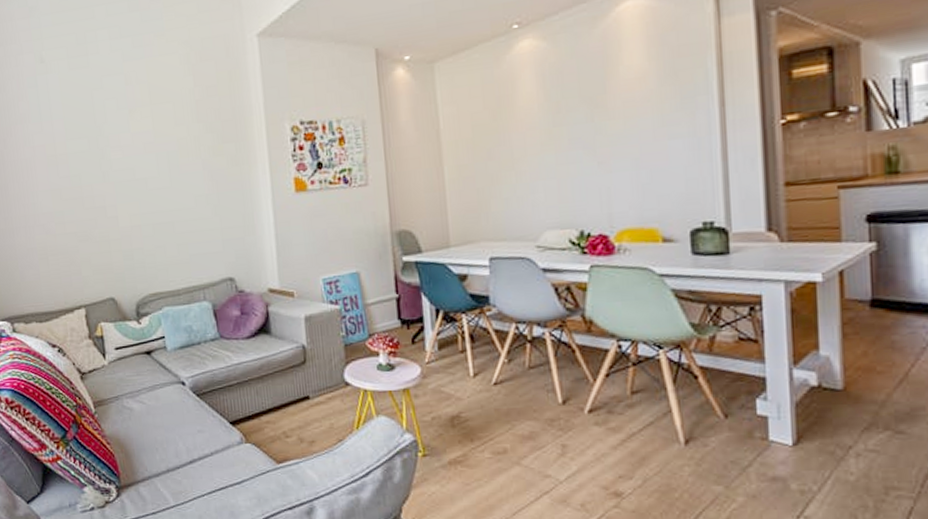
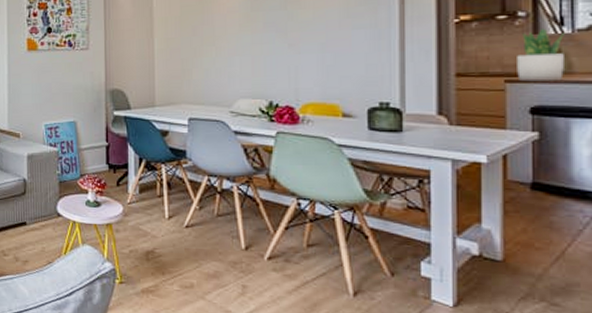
planter: none [850,123,901,187] -> present [517,28,566,82]

